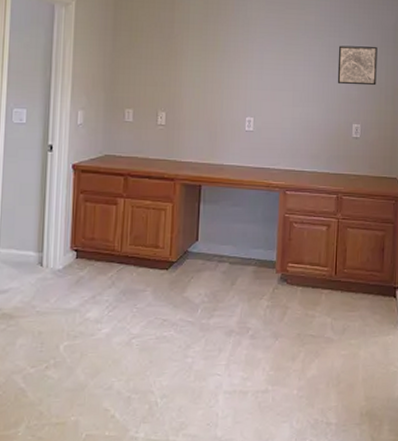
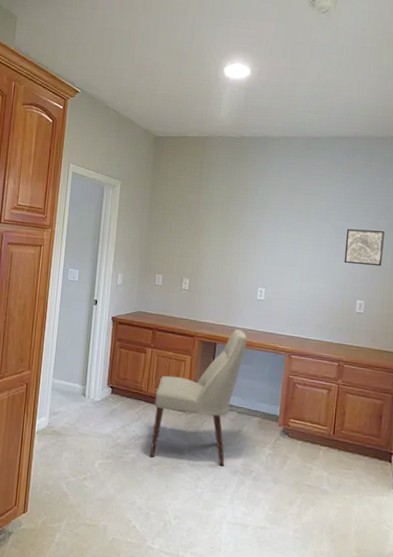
chair: none [128,166,236,328] -> present [150,328,247,466]

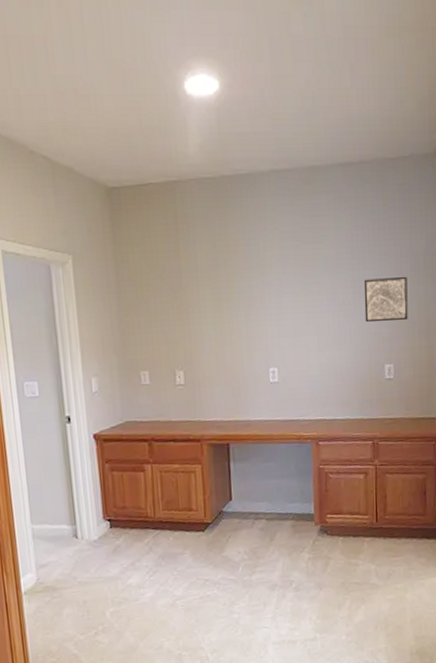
chair: present [150,328,247,466] -> none [165,421,266,591]

